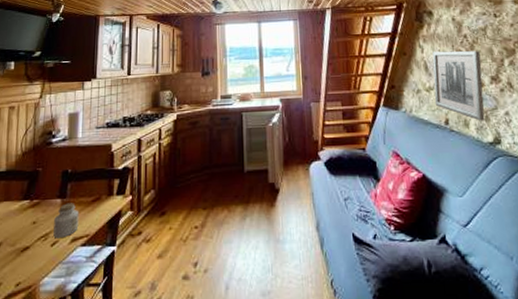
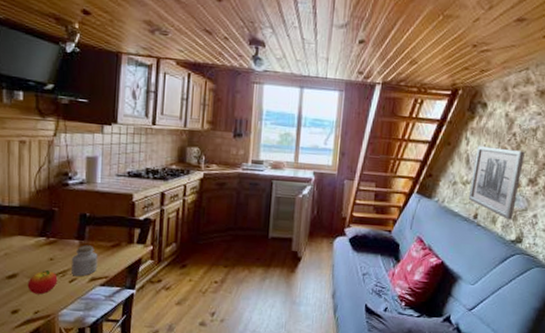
apple: none [10,235,40,264] -> present [27,270,58,295]

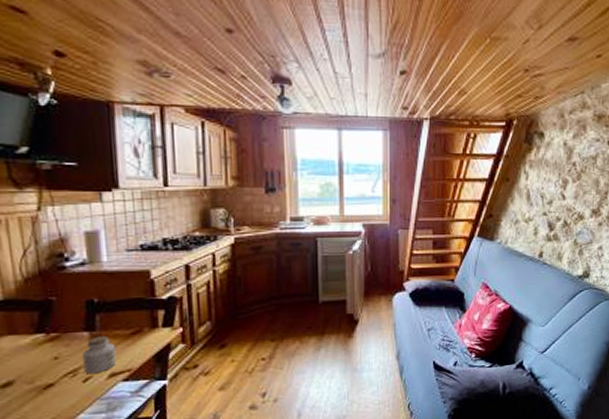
apple: present [27,270,58,295] -> none [28,372,68,402]
wall art: present [468,146,525,220] -> none [532,179,586,255]

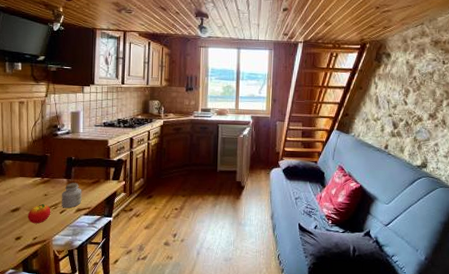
apple: none [28,372,68,402] -> present [27,204,51,224]

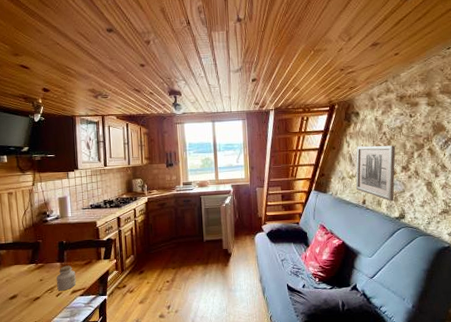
apple: present [27,204,51,224] -> none [25,289,48,309]
wall art: none [379,89,424,149] -> present [355,145,396,201]

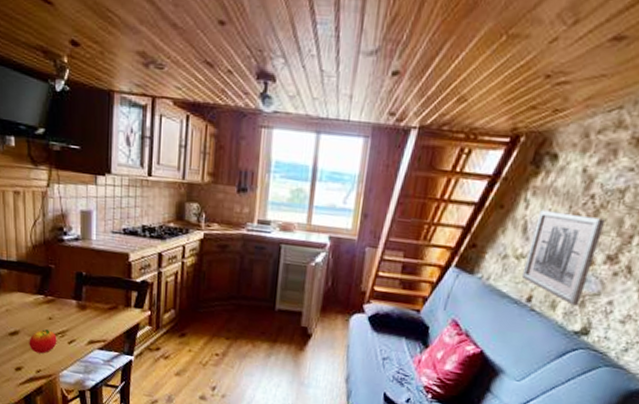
apple: none [25,289,48,309] -> present [29,329,57,354]
jar: present [56,265,76,291] -> none [70,305,96,339]

